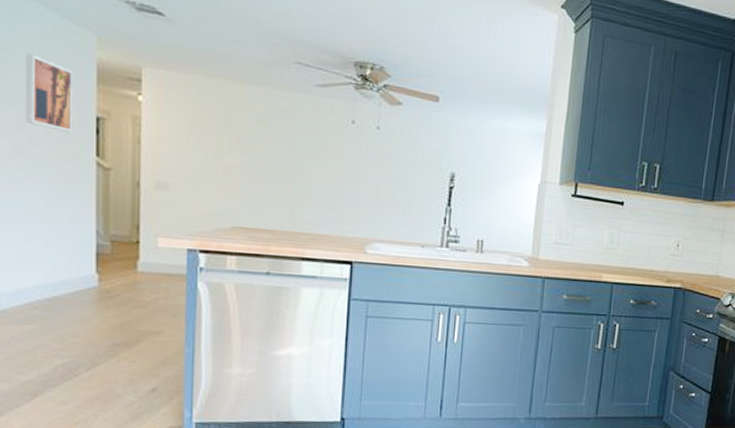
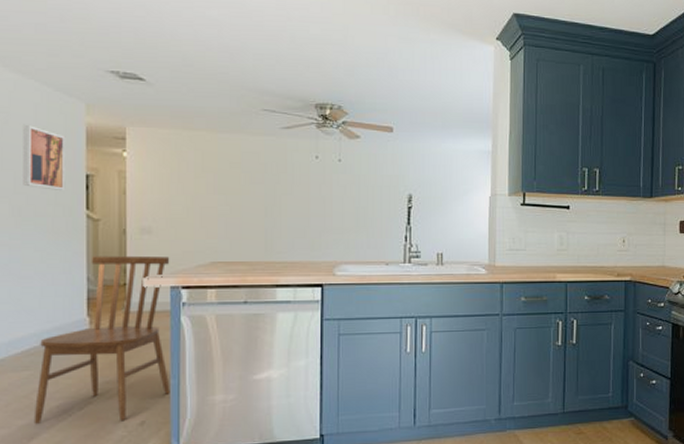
dining chair: none [37,208,188,385] -> present [34,255,170,424]

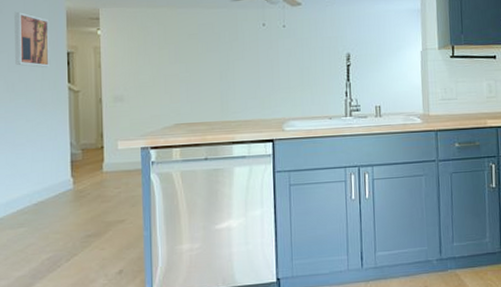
dining chair: present [34,255,170,424] -> none [28,121,144,275]

